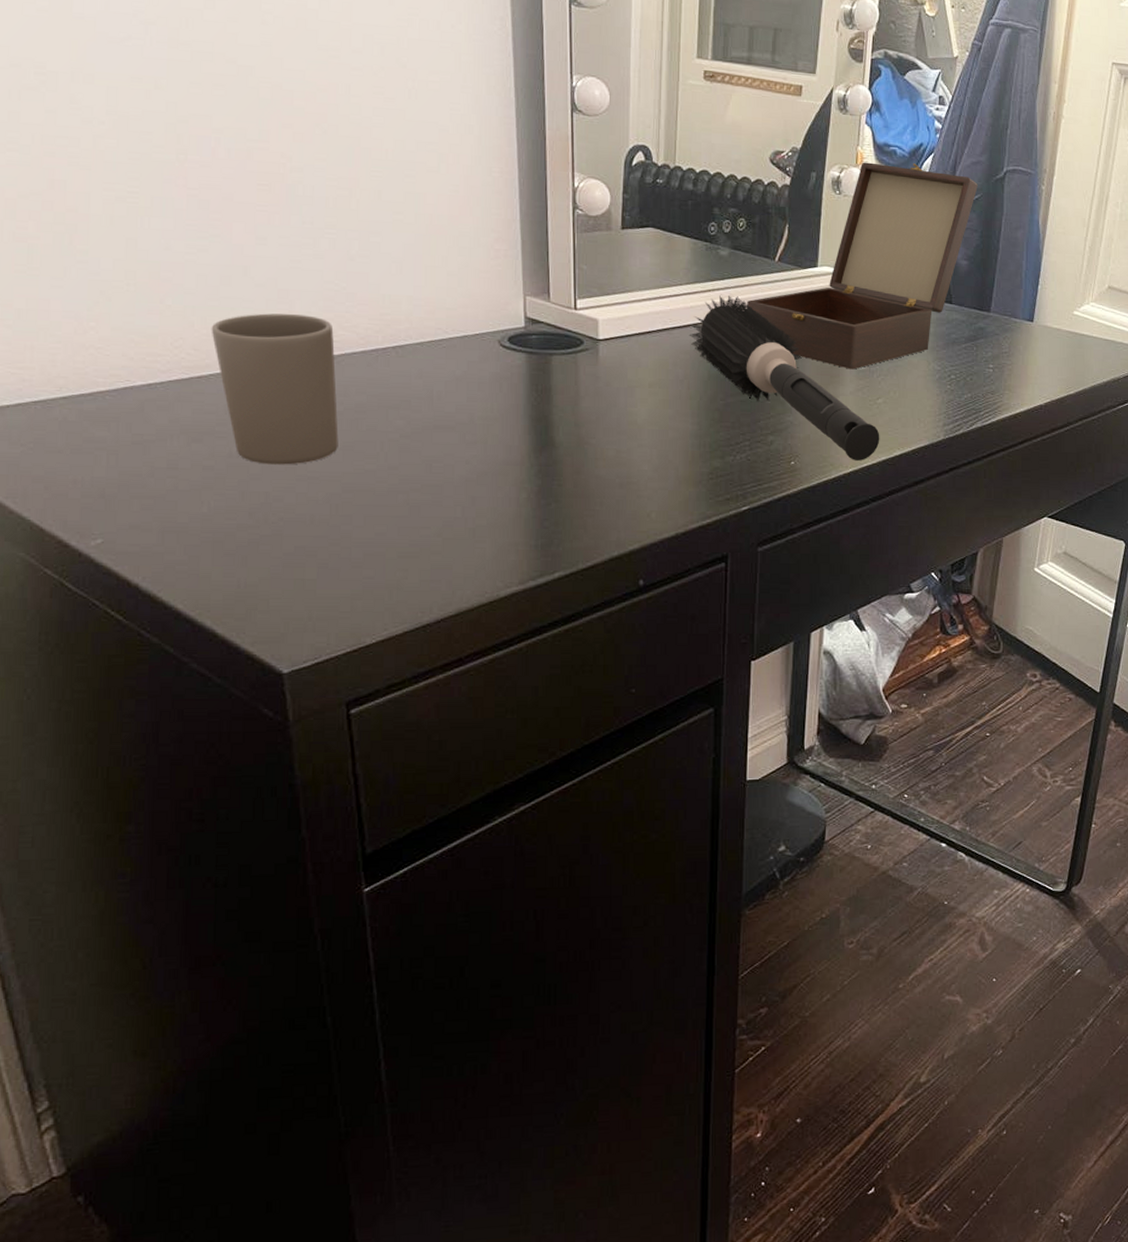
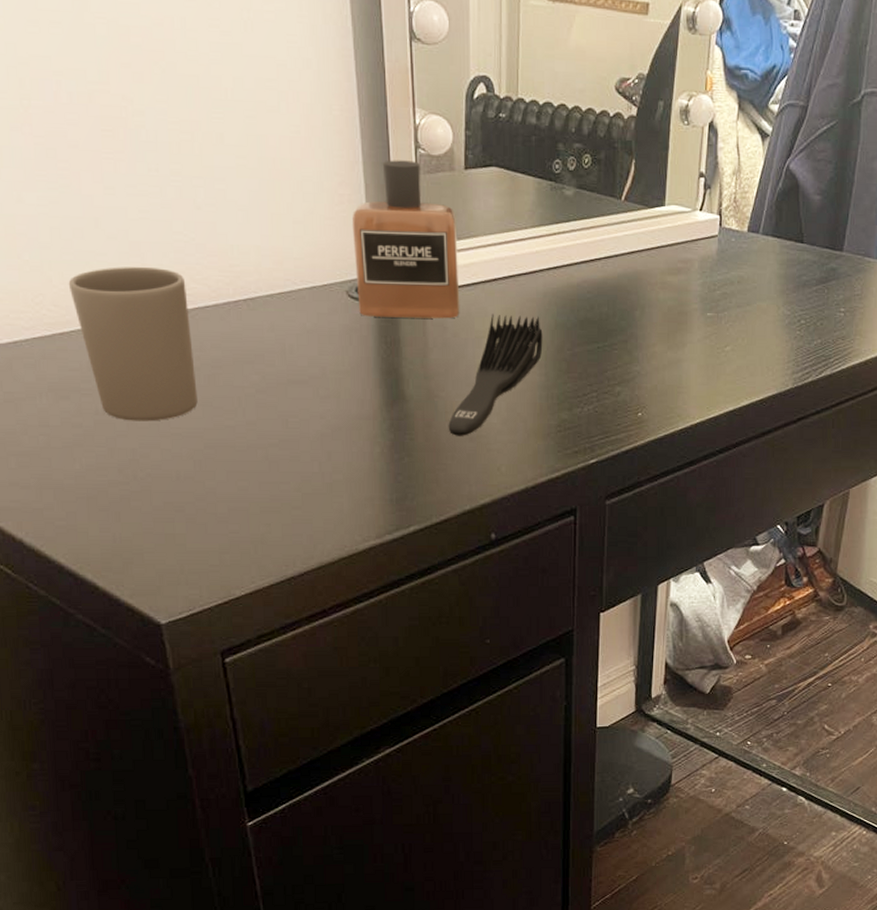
perfume: none [506,219,614,369] -> present [351,160,460,319]
hair brush: none [597,364,696,483] -> present [448,313,543,436]
hairbrush: present [689,295,880,461] -> none [535,239,728,411]
jewelry box: present [747,162,978,370] -> none [593,88,833,316]

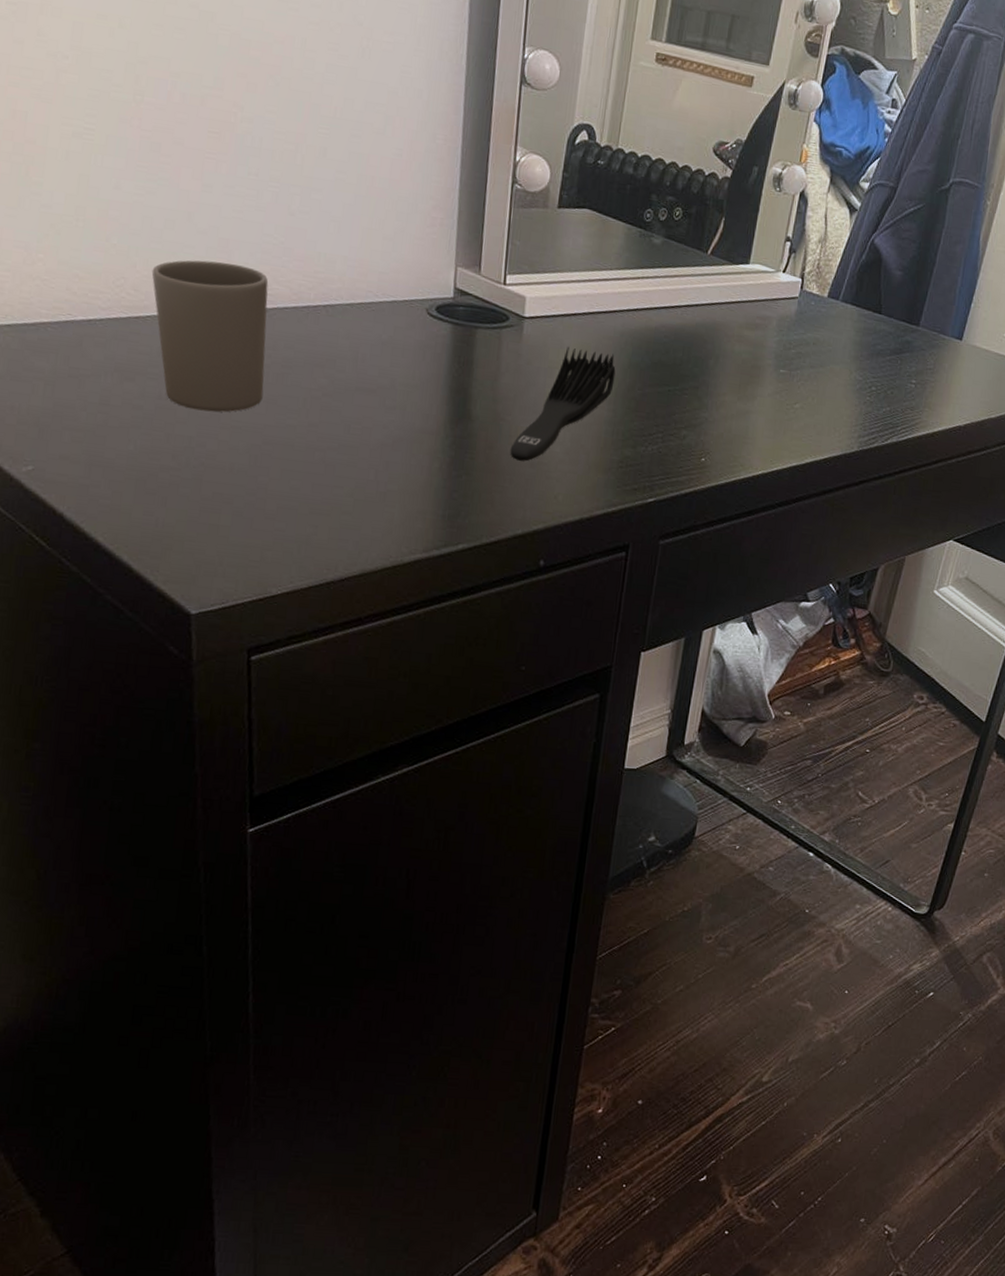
perfume: present [351,160,460,319] -> none [436,191,544,347]

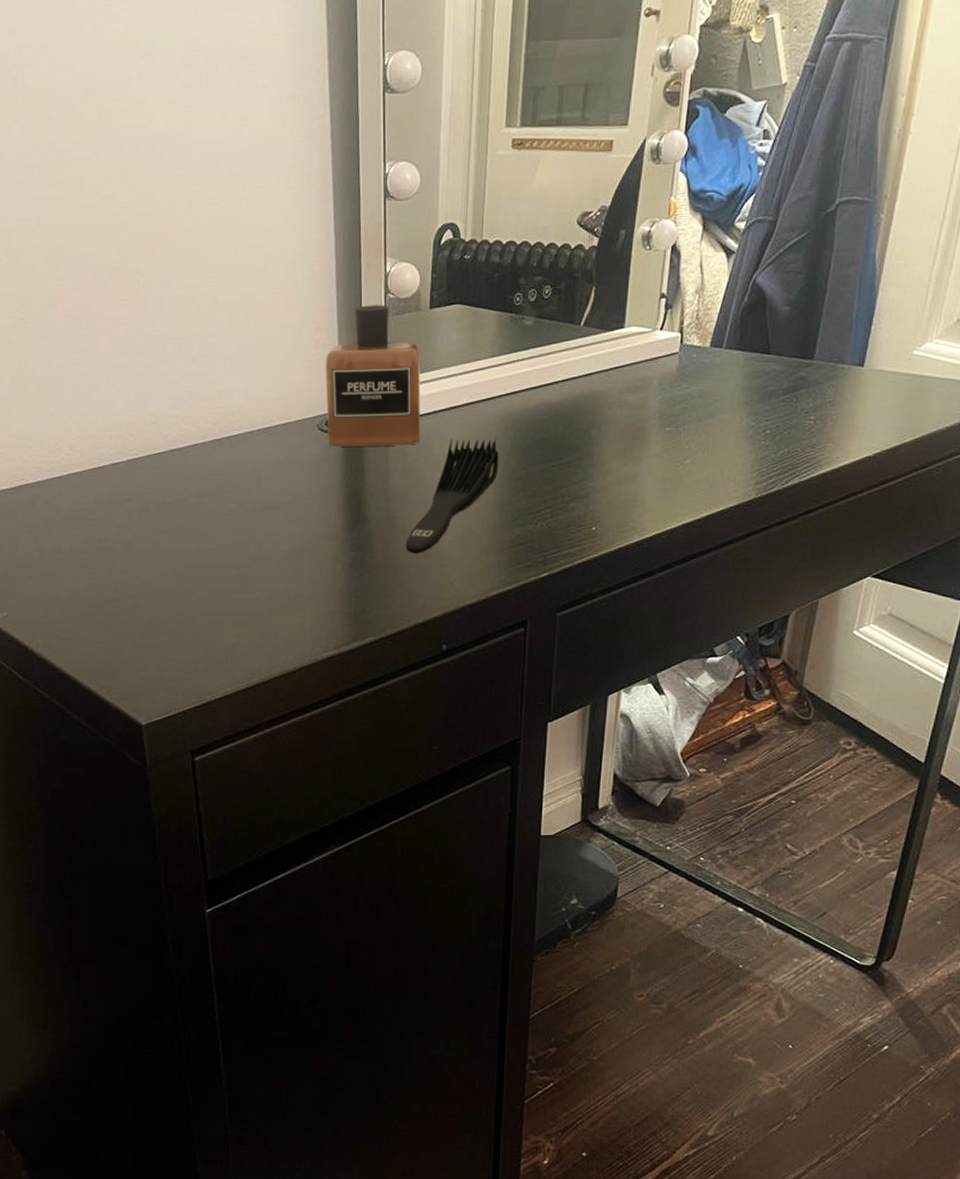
mug: present [151,260,269,412] -> none [83,413,184,546]
perfume: none [436,191,544,347] -> present [325,305,421,447]

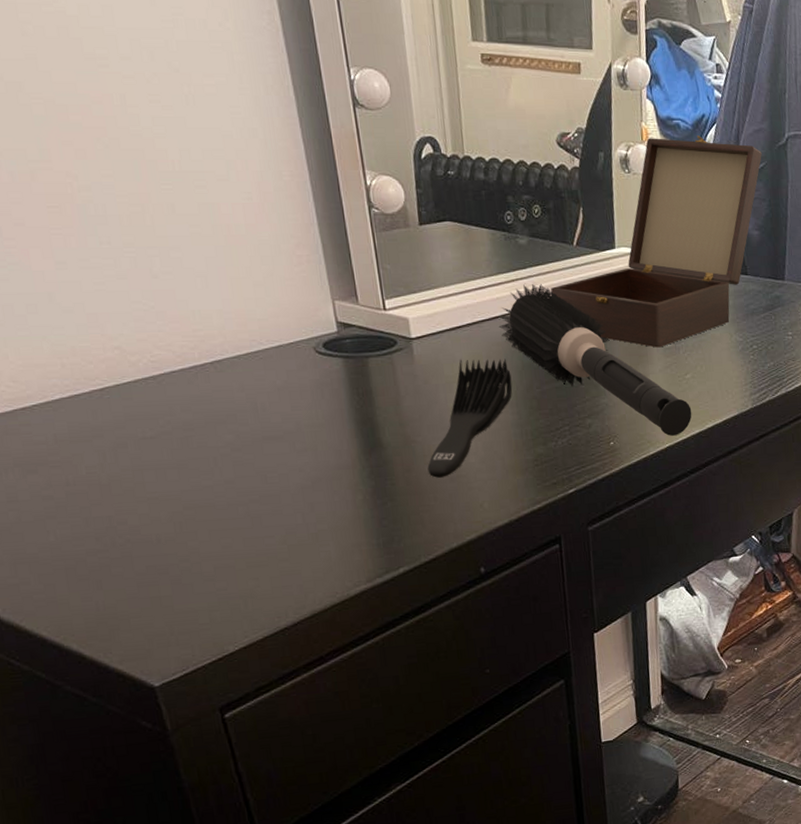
perfume: present [325,305,421,447] -> none [312,220,428,370]
hairbrush: none [493,365,686,524] -> present [498,284,692,436]
jewelry box: none [551,207,805,431] -> present [551,136,762,348]

